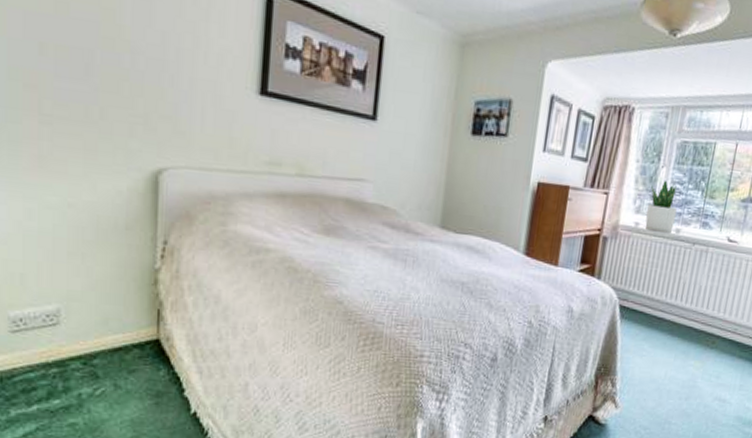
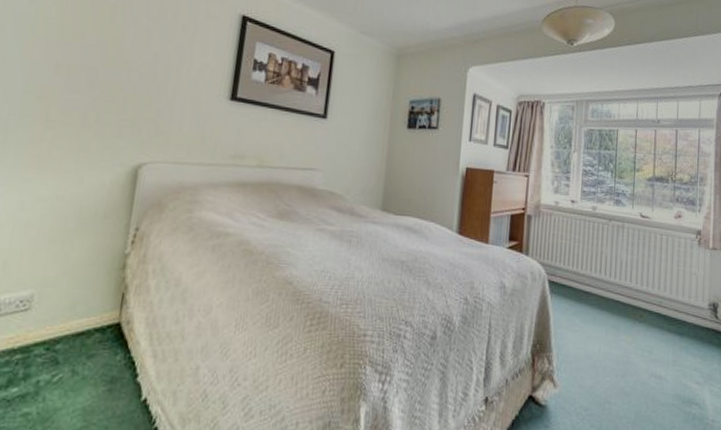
planter: present [645,181,677,234] -> none [564,164,591,212]

